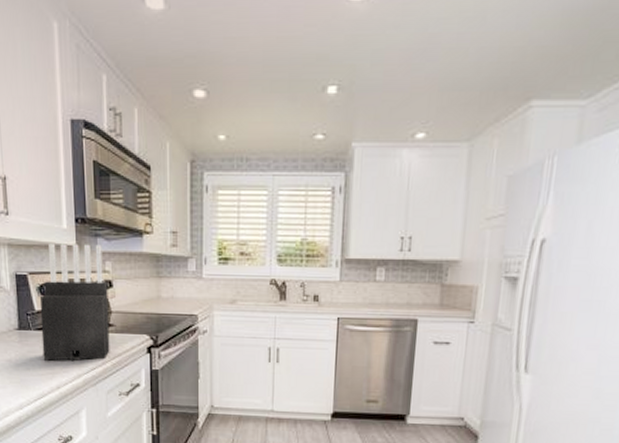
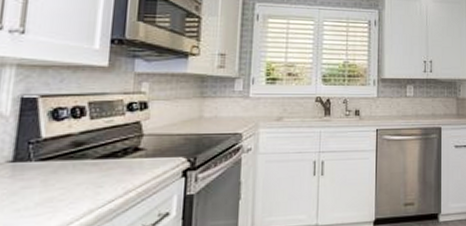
knife block: present [39,243,110,362] -> none [42,64,142,197]

